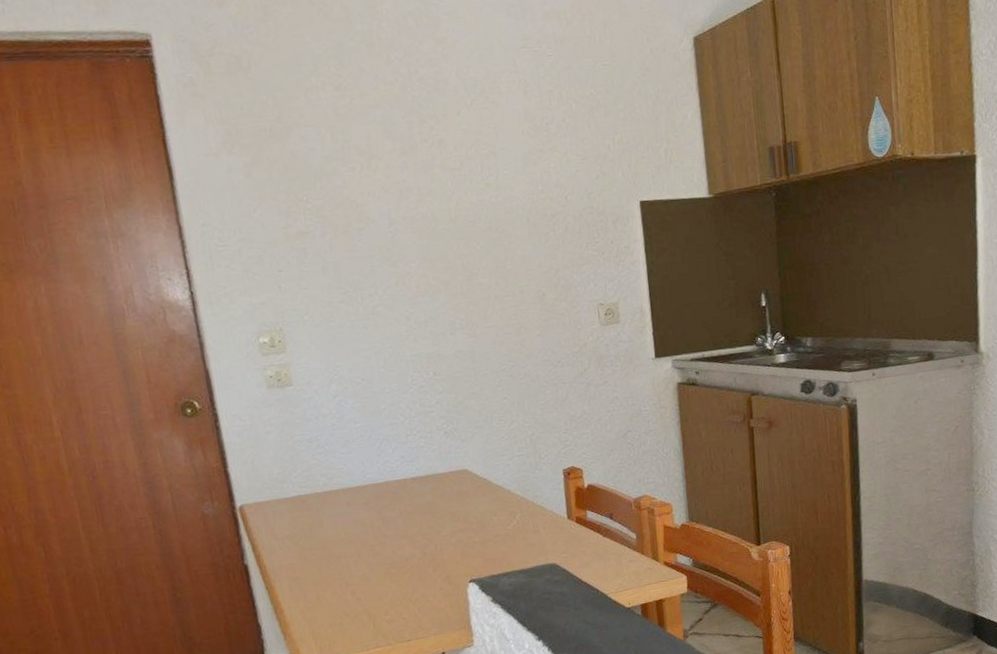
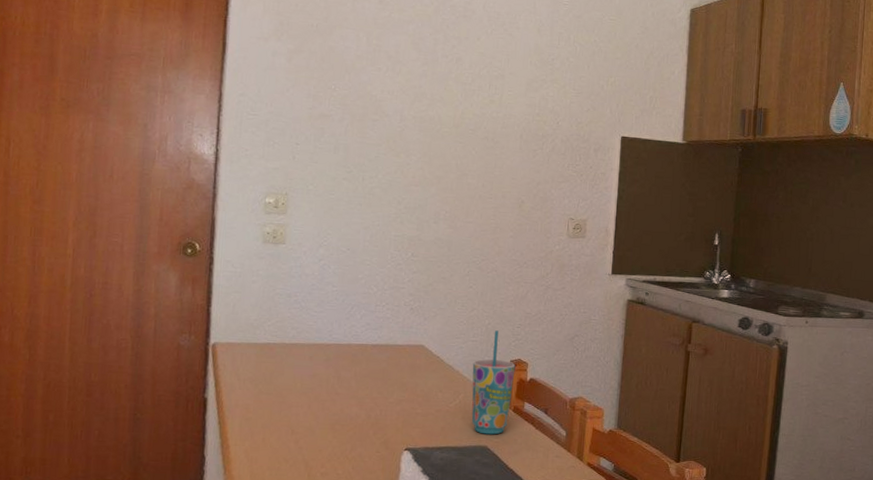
cup: none [523,440,573,552] -> present [471,330,516,435]

